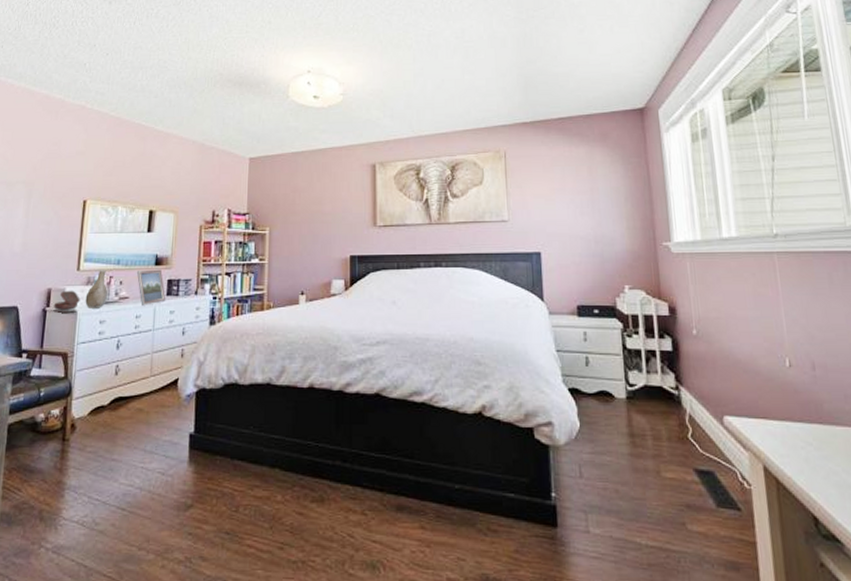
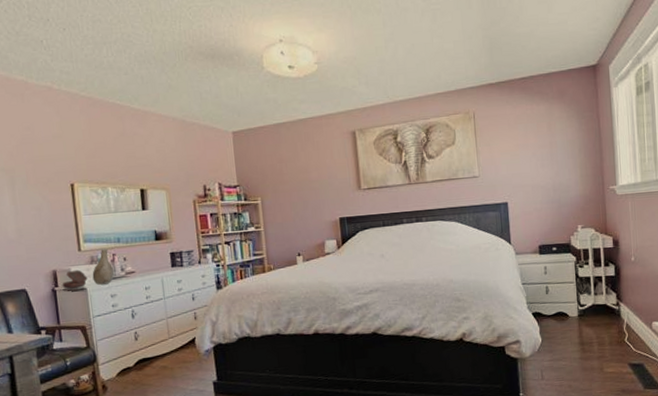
picture frame: present [137,269,166,305] -> none [139,244,172,278]

